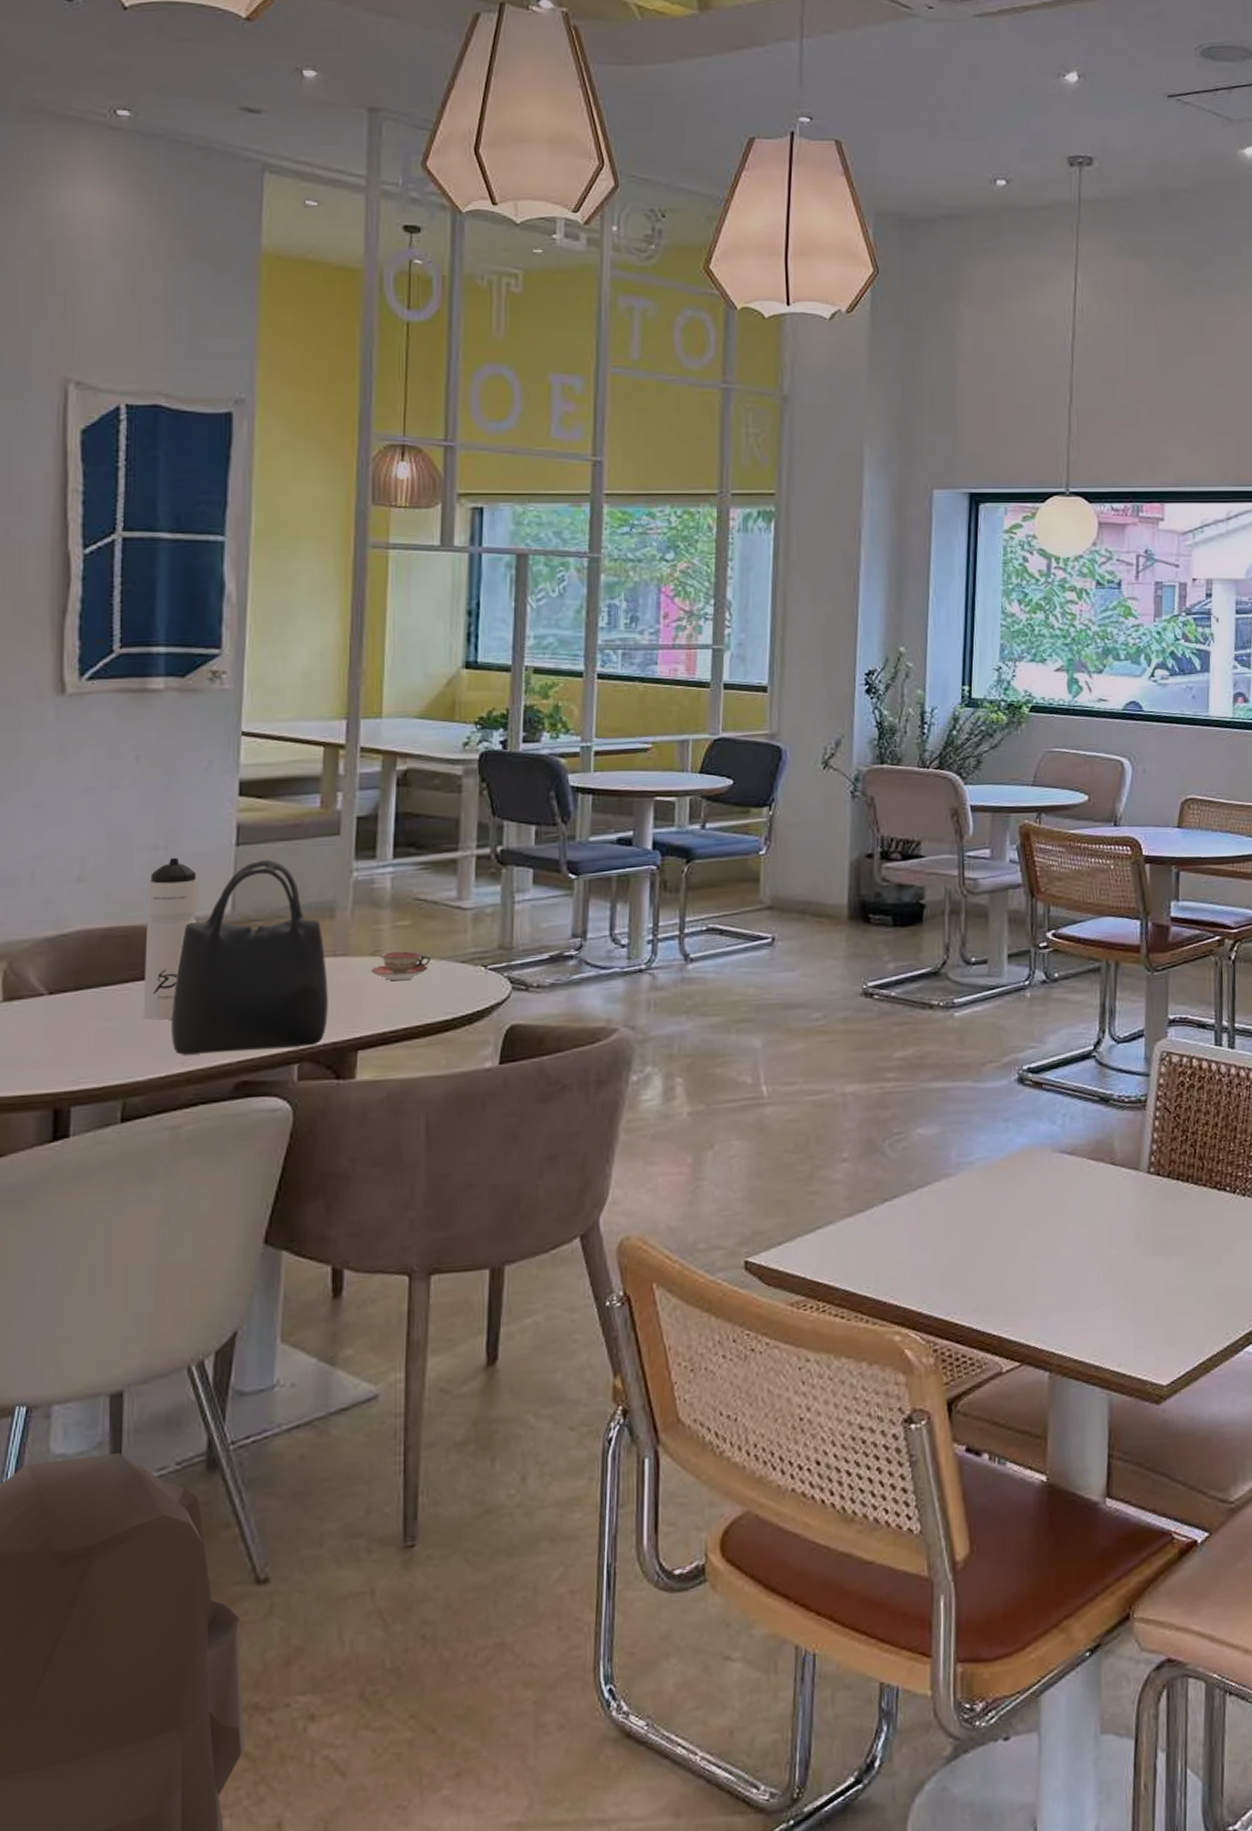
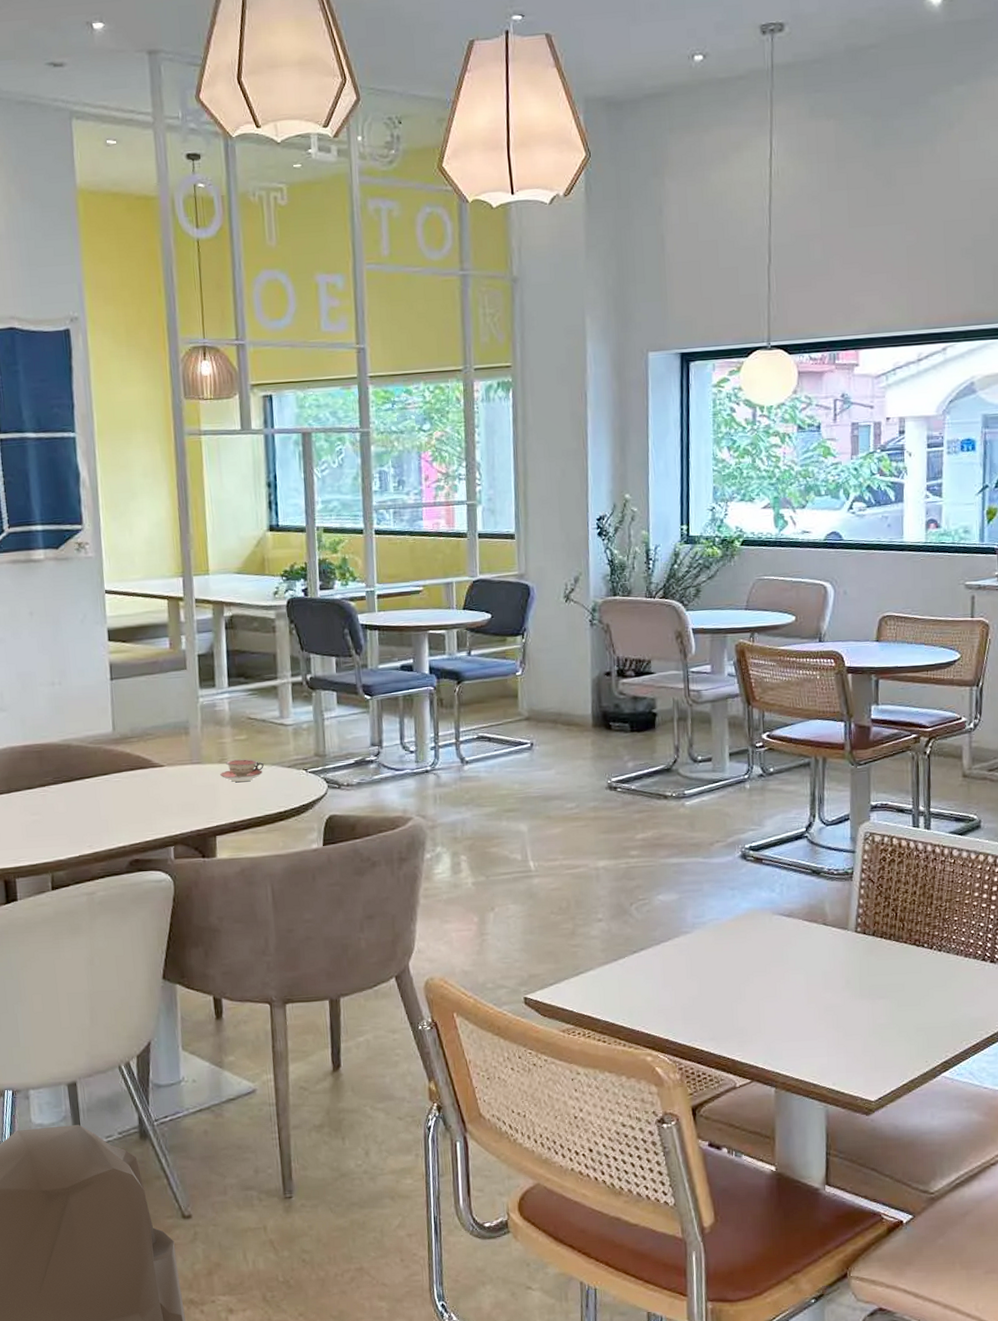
water bottle: present [142,857,198,1020] -> none [50,690,88,815]
handbag: present [171,859,328,1055] -> none [77,690,192,840]

